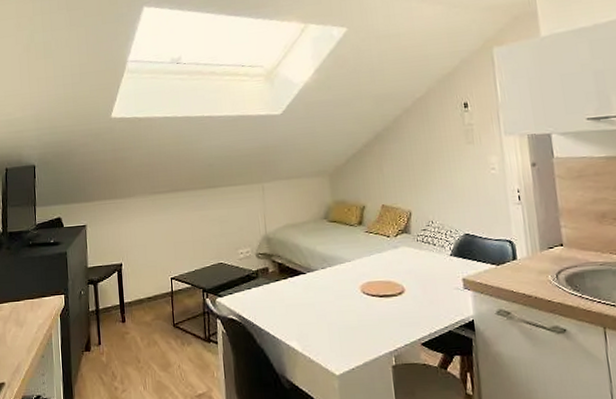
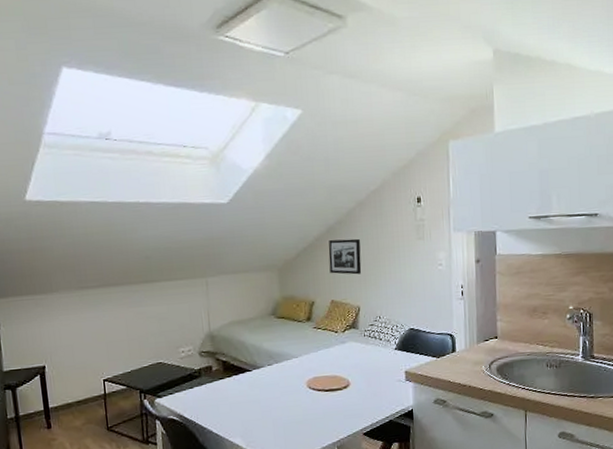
picture frame: none [377,144,411,180] -> present [328,238,362,275]

